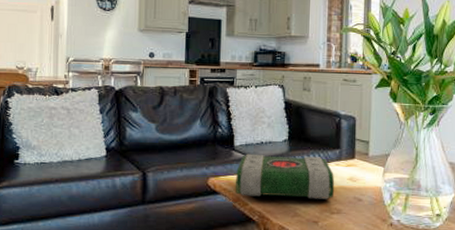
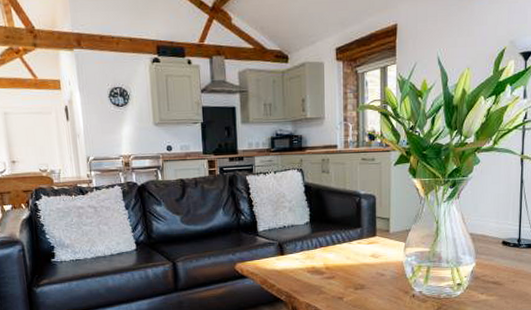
book: present [236,154,335,199] -> none [261,236,358,278]

